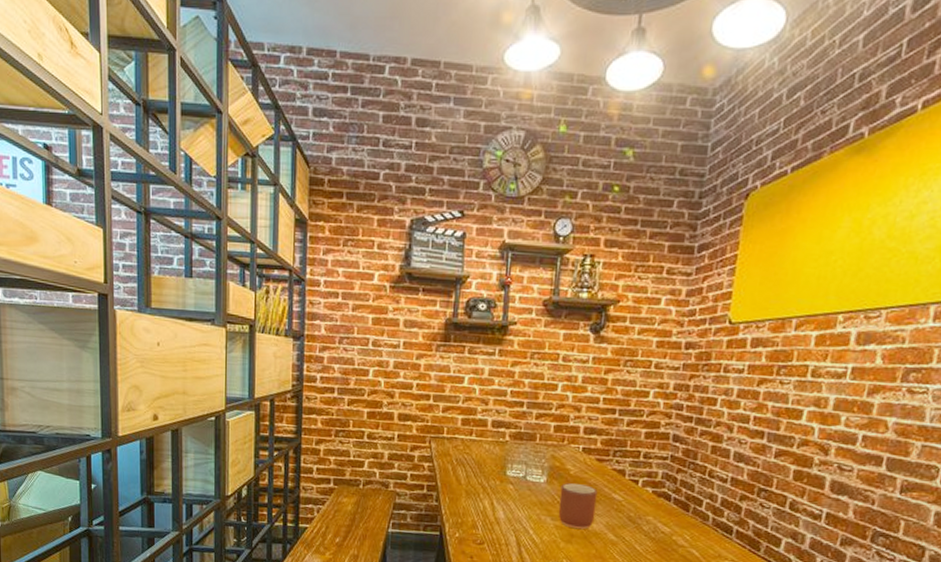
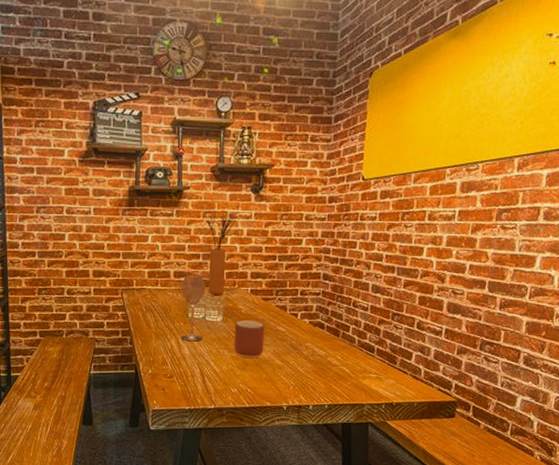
wineglass: none [496,425,529,505] -> present [180,274,205,342]
vase: none [532,351,572,452] -> present [208,210,237,296]

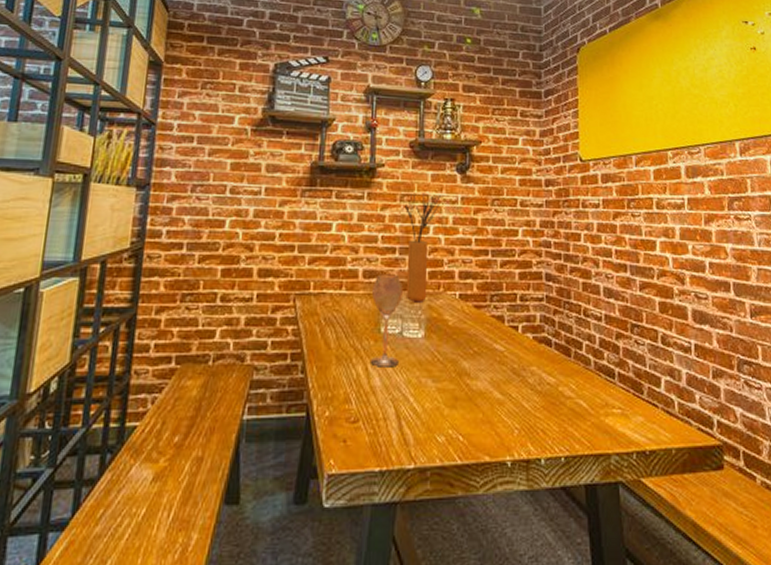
mug: present [233,320,265,358] -> none [439,336,479,390]

